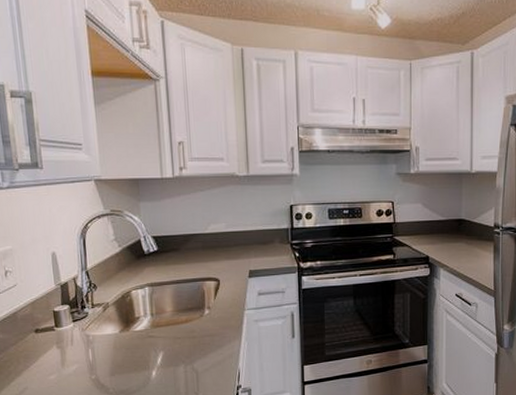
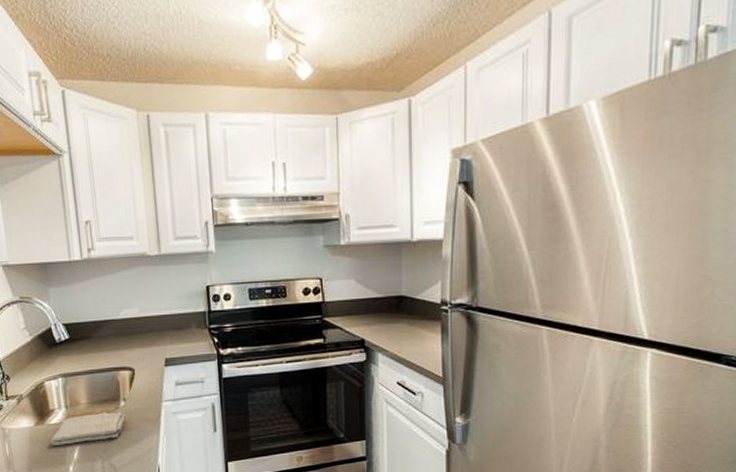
washcloth: none [135,319,210,351] -> present [50,412,126,445]

